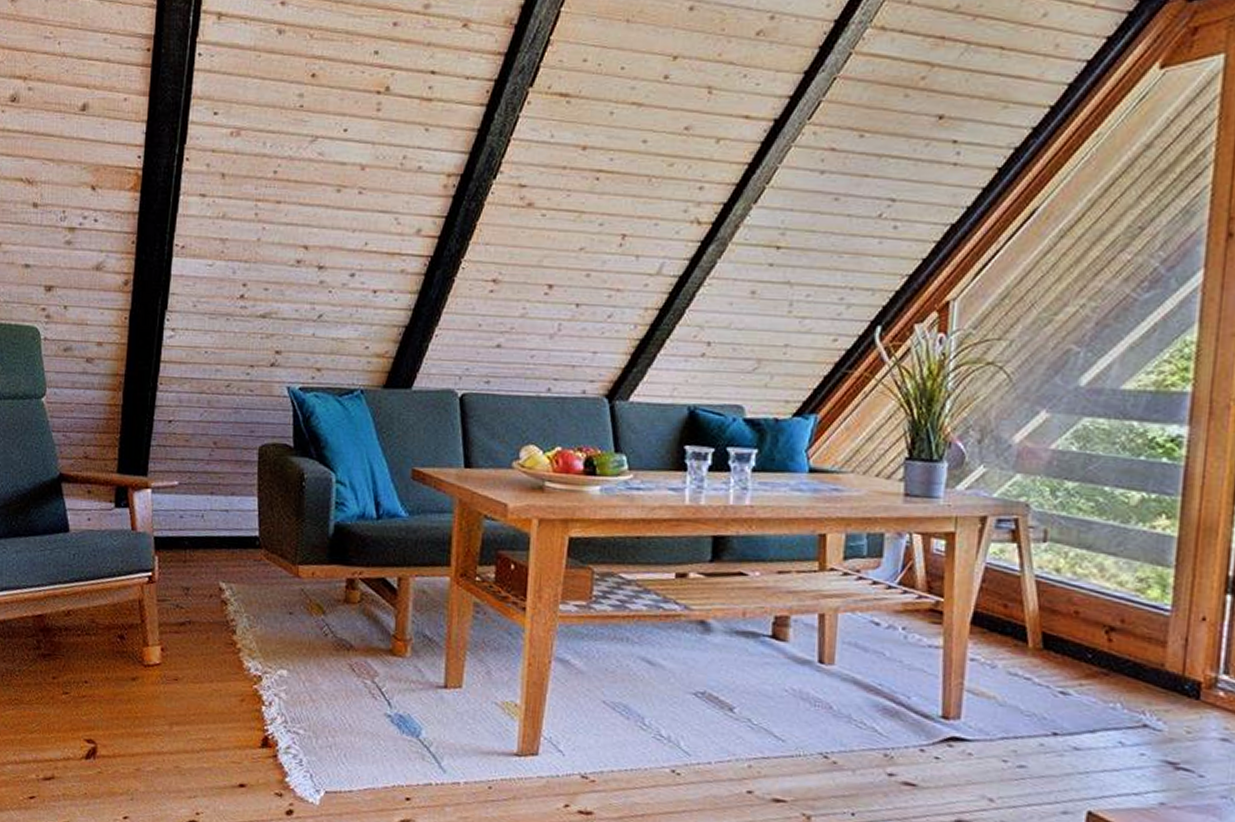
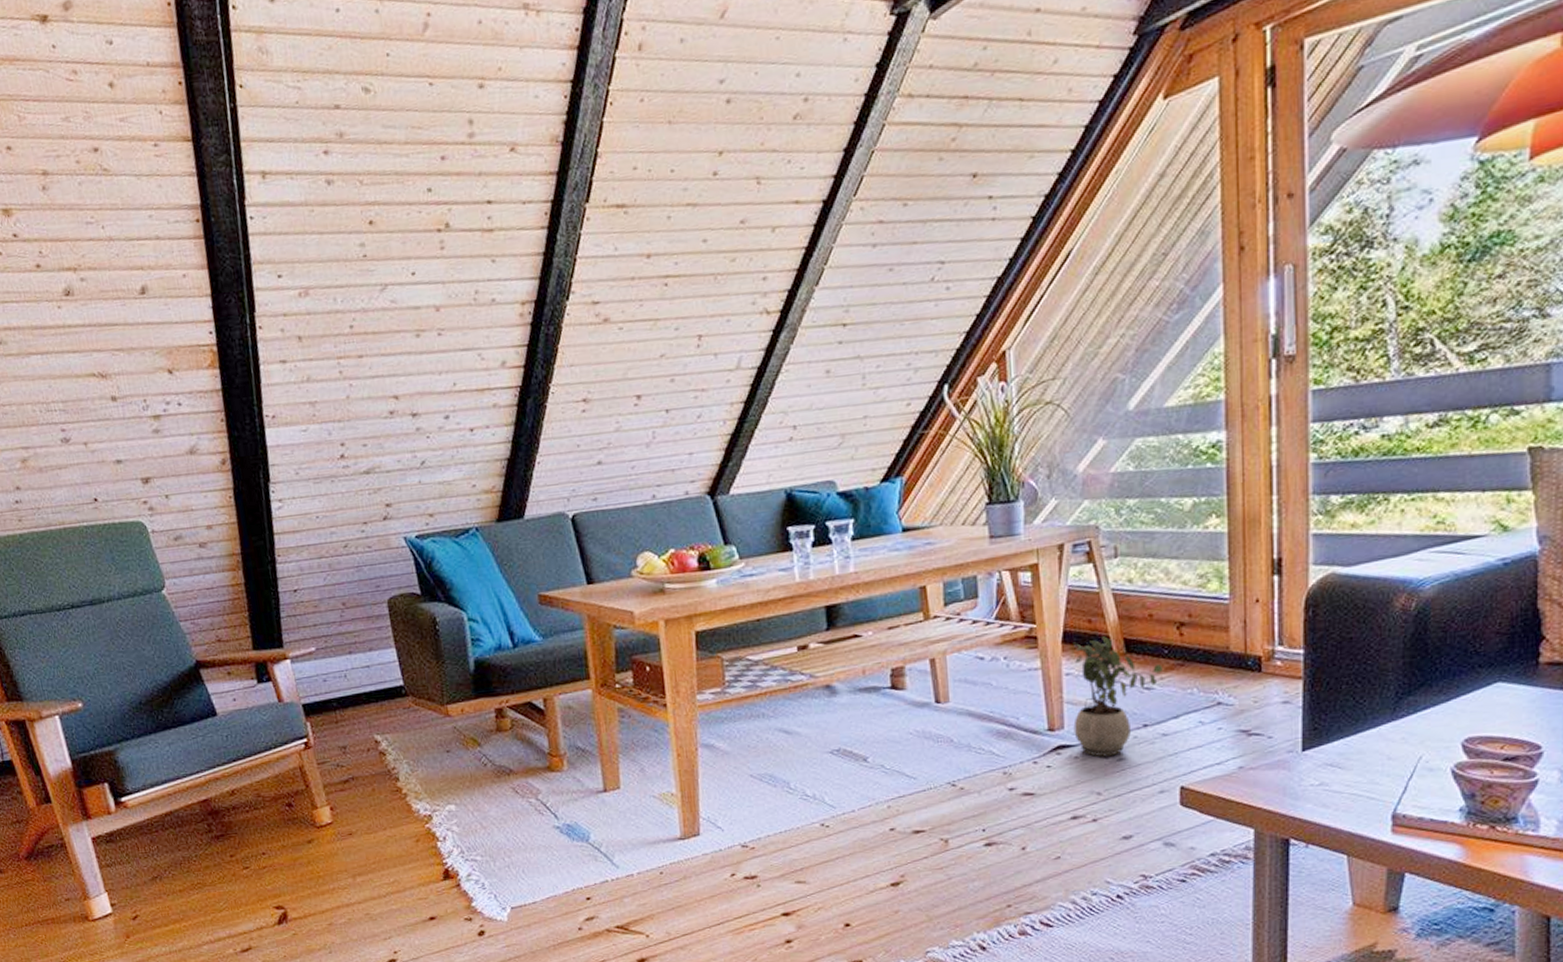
potted plant: none [971,625,1085,761] -> present [1072,636,1164,757]

